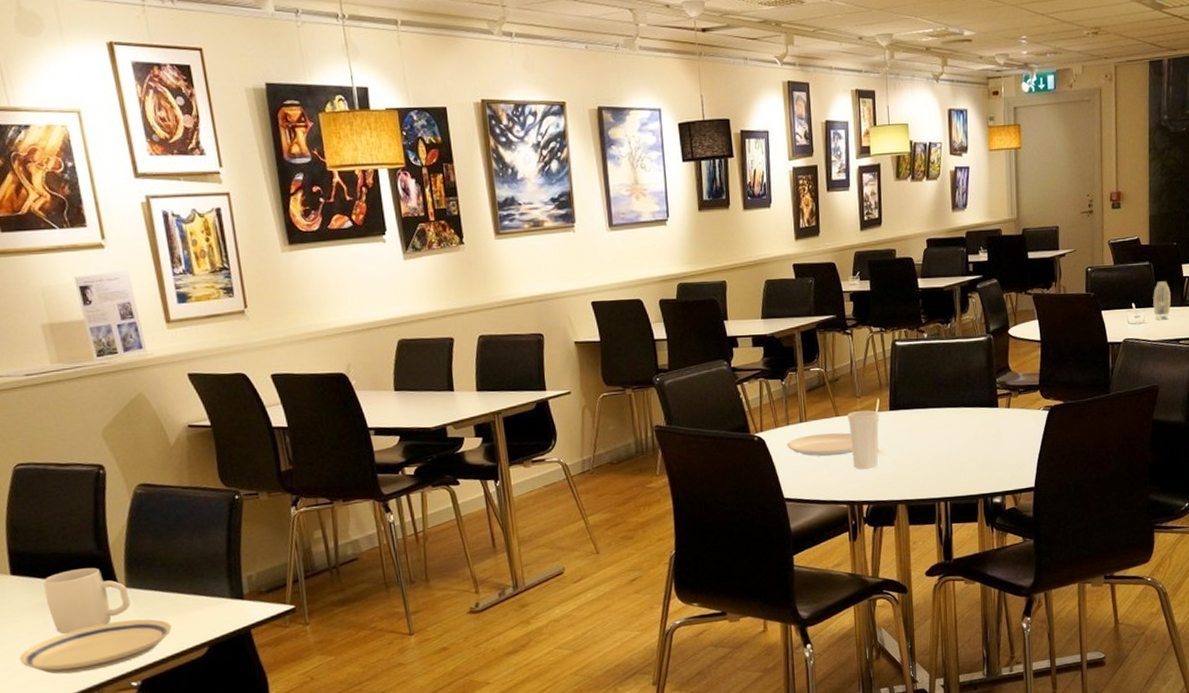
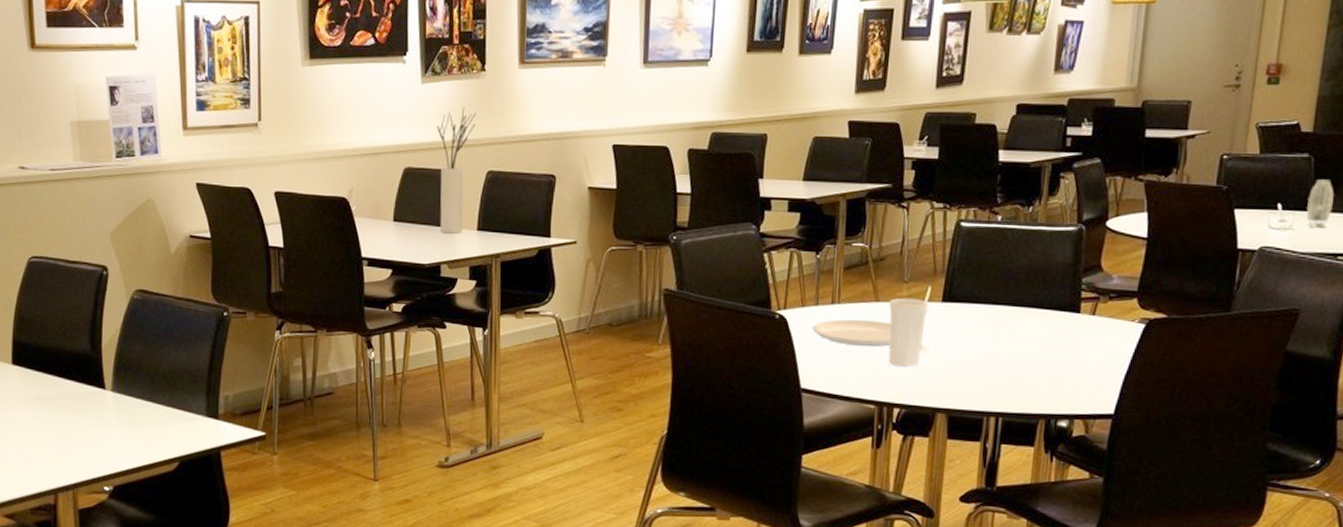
plate: present [19,619,172,674] -> none [8,424,148,469]
mug: present [43,568,131,634] -> none [39,366,113,429]
vase: none [424,278,462,398] -> present [436,107,476,235]

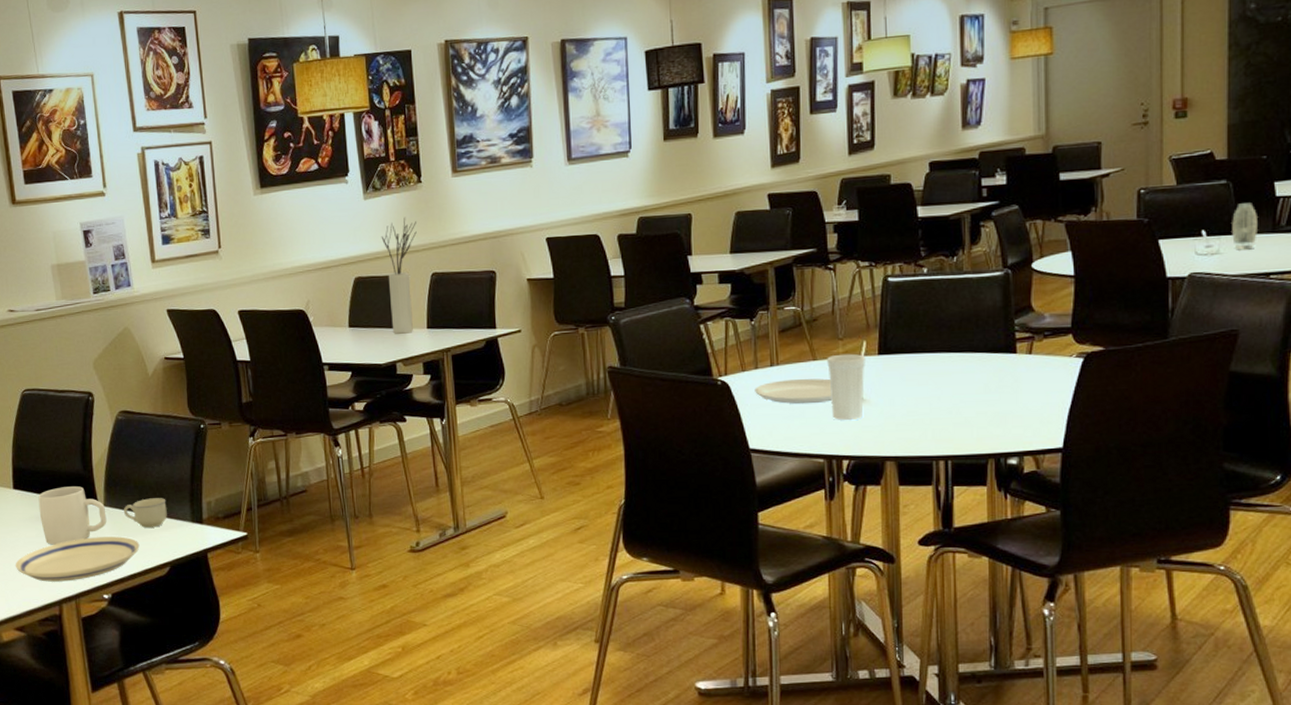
plate: none [8,424,148,469] -> present [15,536,140,582]
mug: none [39,366,113,429] -> present [38,486,107,545]
cup: none [132,387,180,419] -> present [123,498,167,528]

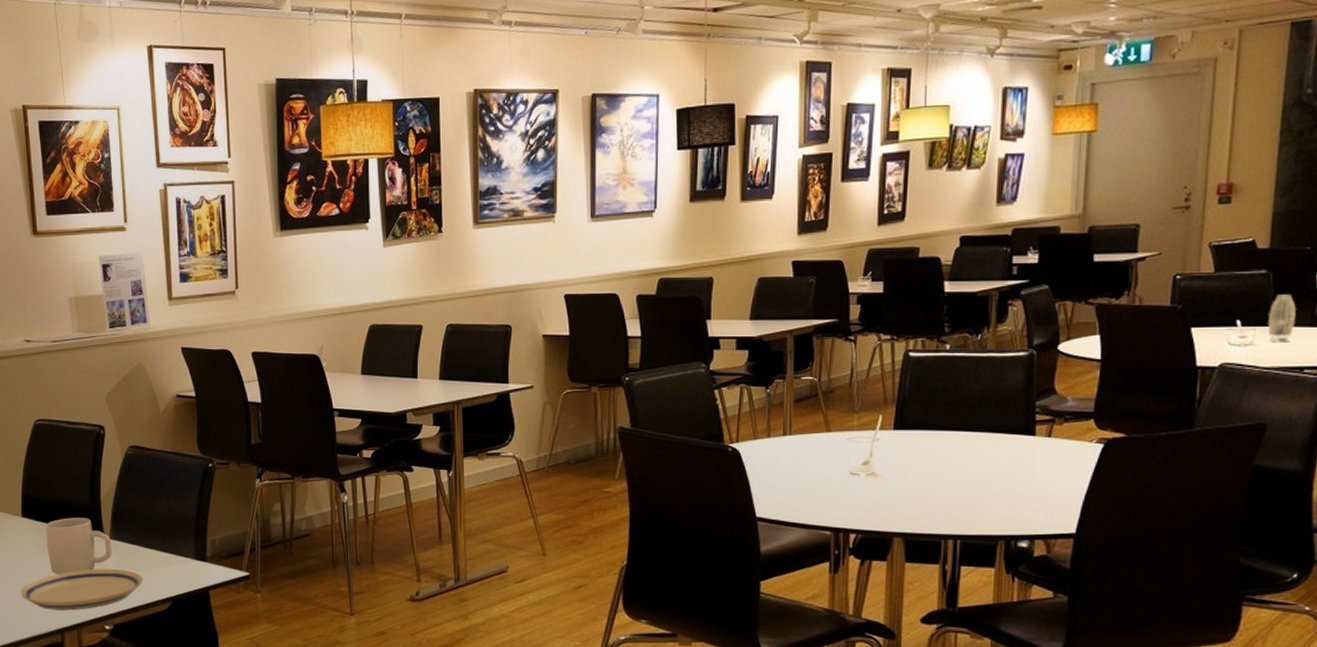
cup: present [123,498,167,528] -> none [128,533,172,563]
vase: present [381,217,417,335] -> none [398,266,435,385]
plate: present [755,378,833,404] -> none [765,450,844,476]
cup: present [827,353,865,420] -> none [841,427,880,494]

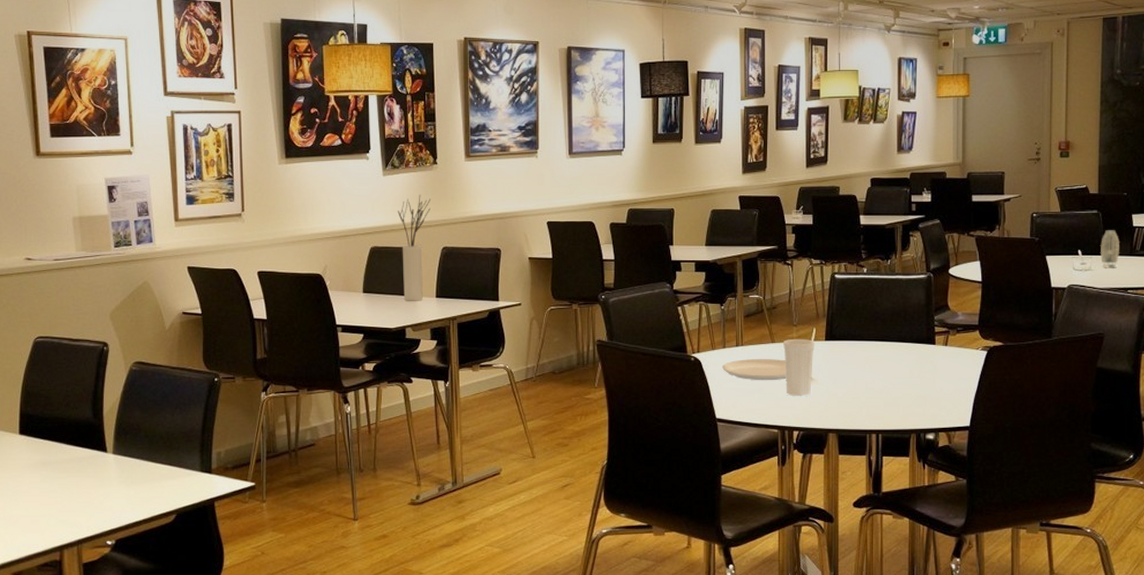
plate: present [20,568,143,611] -> none [16,484,147,527]
mug: present [46,517,112,574] -> none [45,434,115,491]
vase: none [398,266,435,385] -> present [397,194,430,302]
plate: none [765,450,844,476] -> present [722,359,787,381]
cup: none [841,427,880,494] -> present [783,338,814,396]

